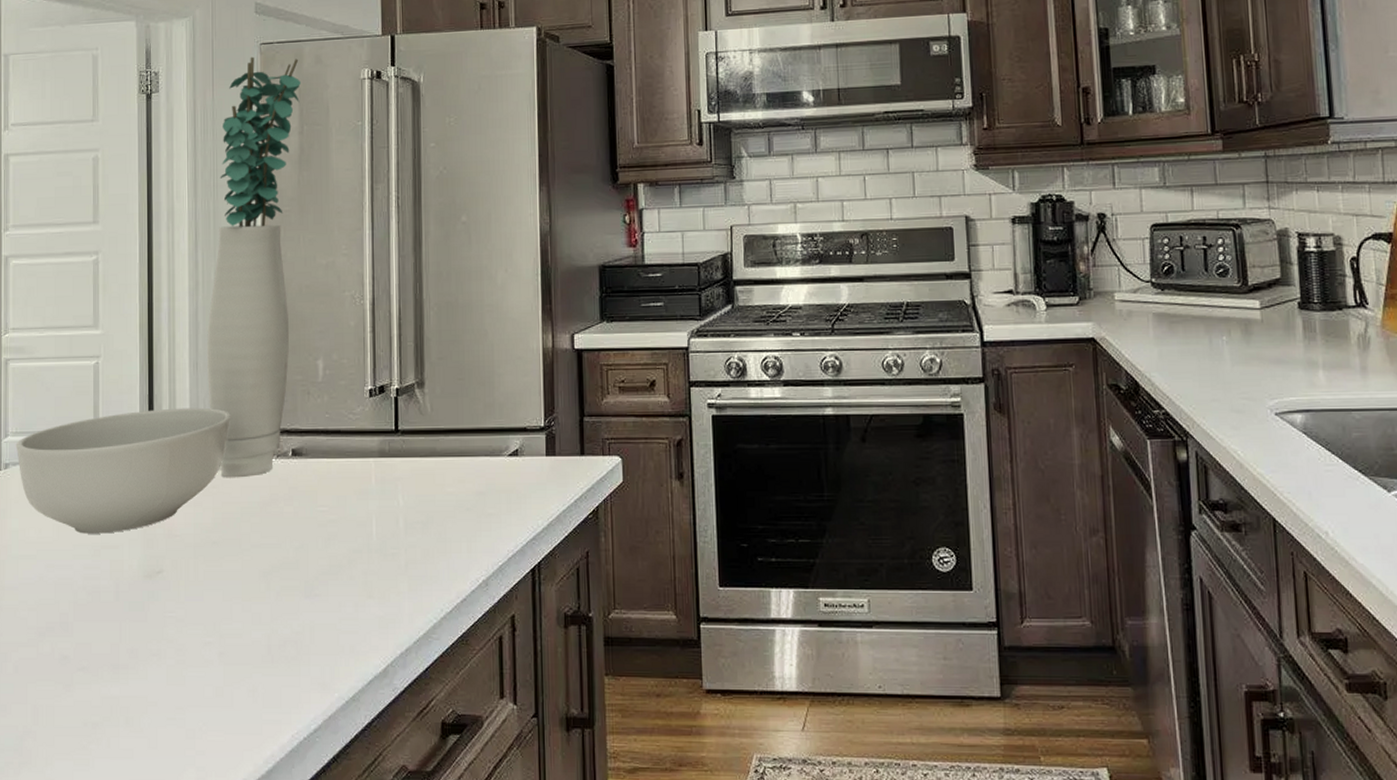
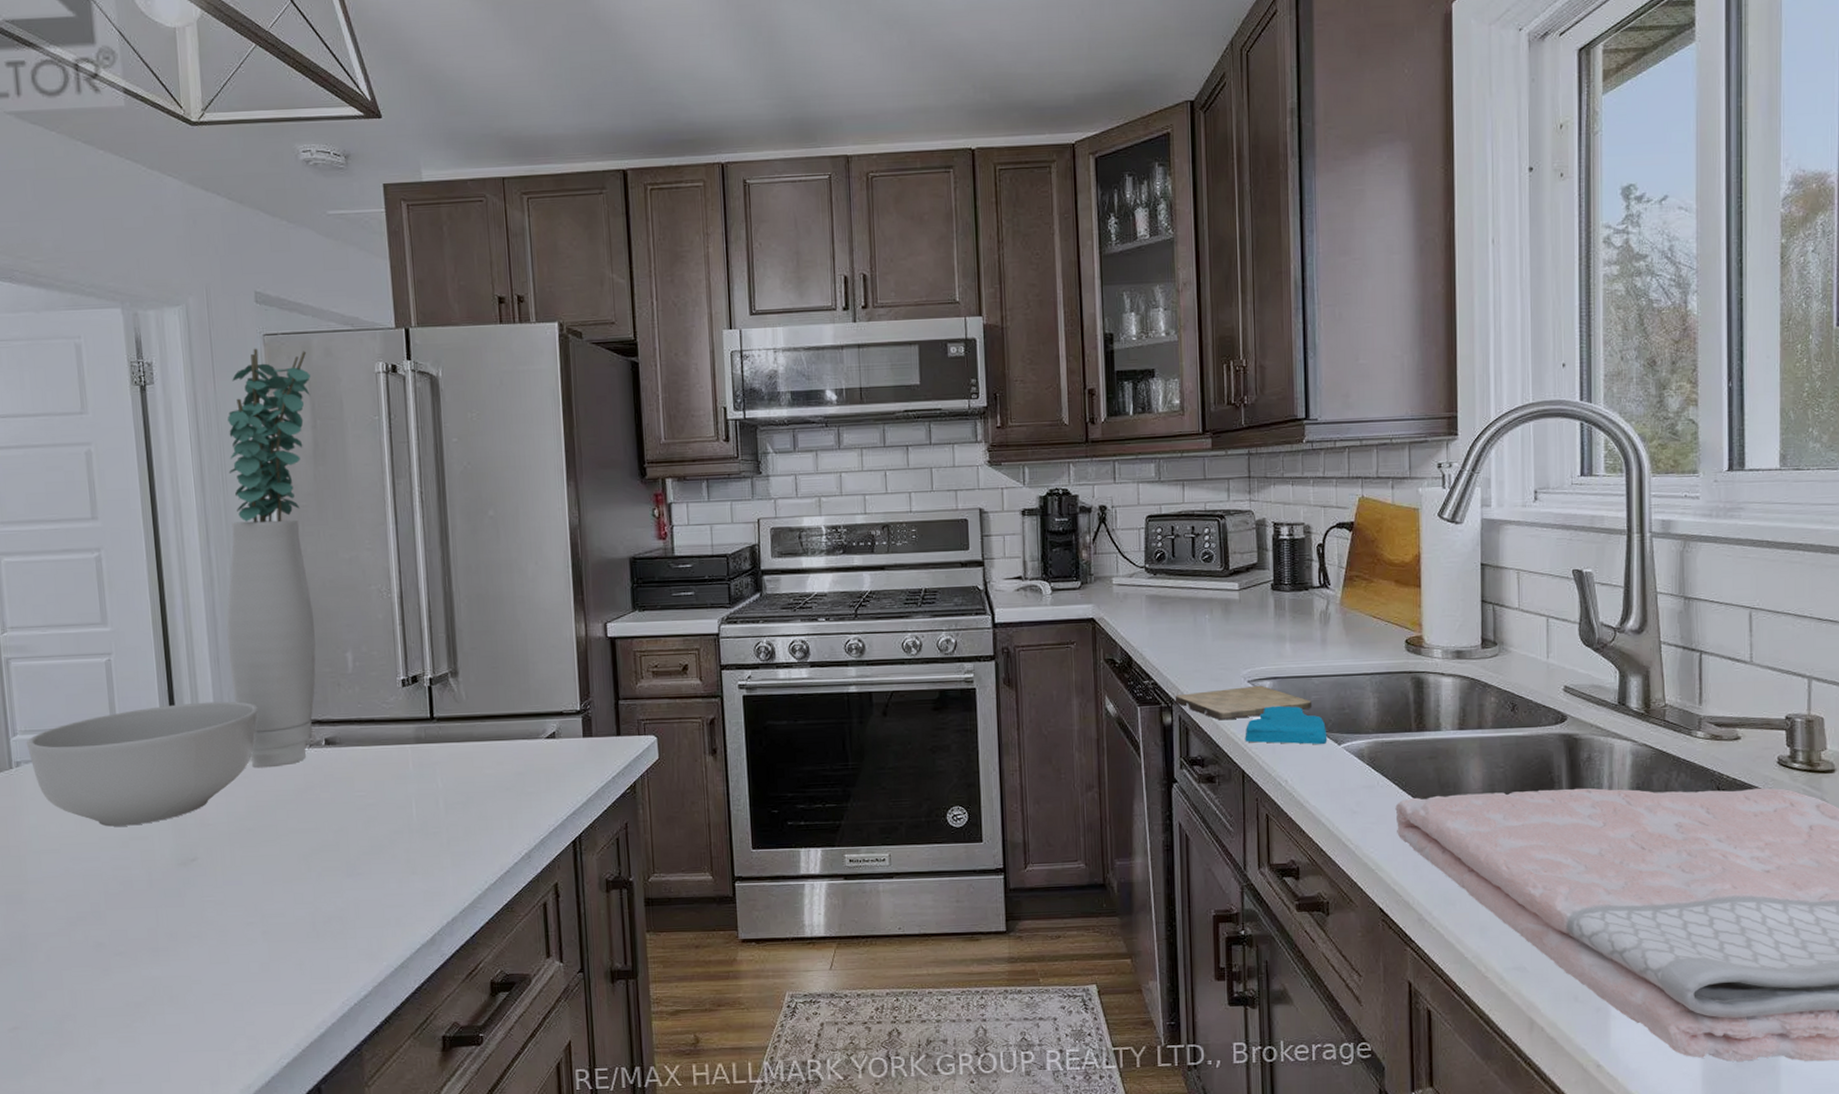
cutting board: none [1190,418,1353,459] -> present [1175,685,1311,721]
sponge: none [1274,443,1374,491] -> present [1245,705,1328,745]

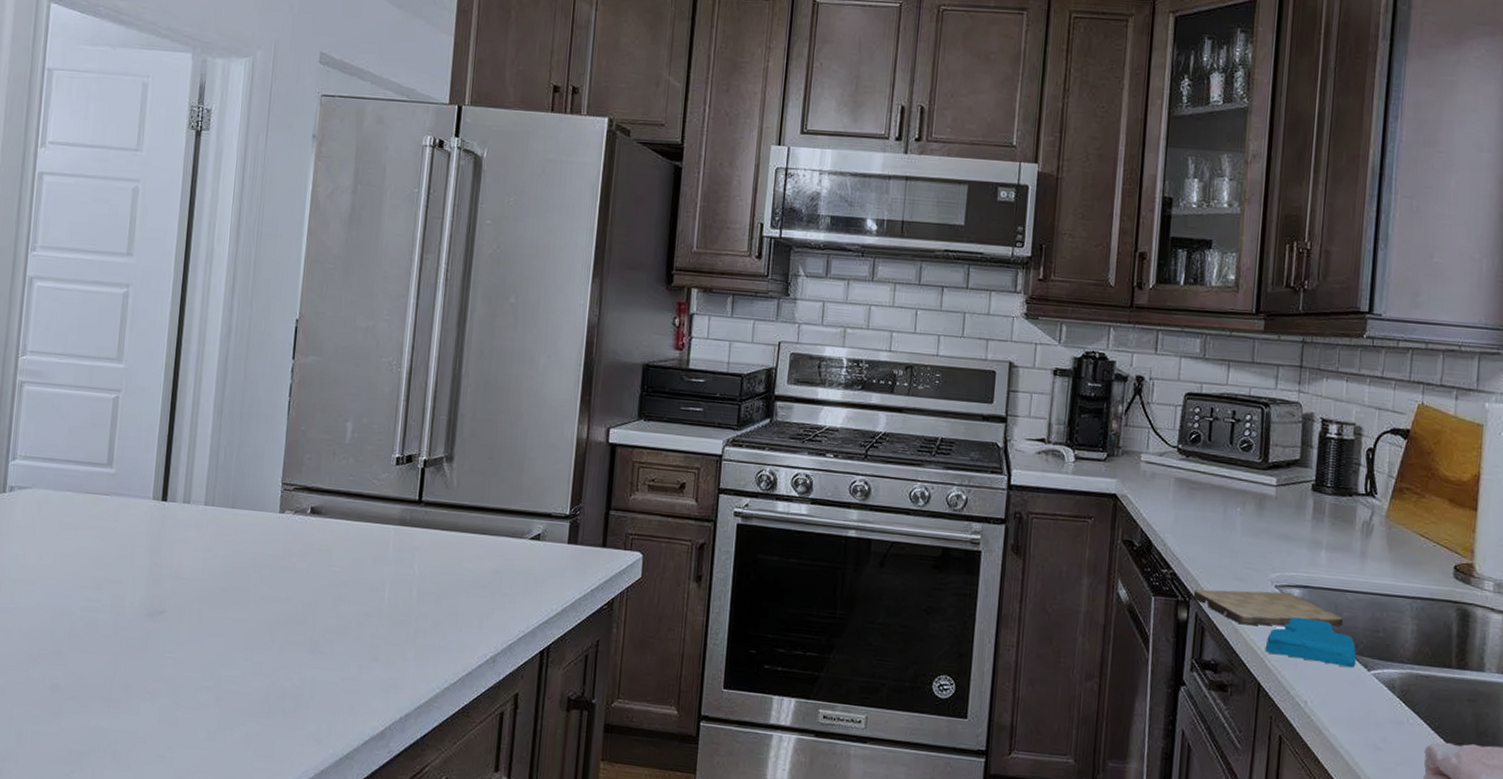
bowl: present [26,701,259,827] -> none [23,450,252,569]
vase: present [226,348,316,768] -> none [230,107,360,530]

